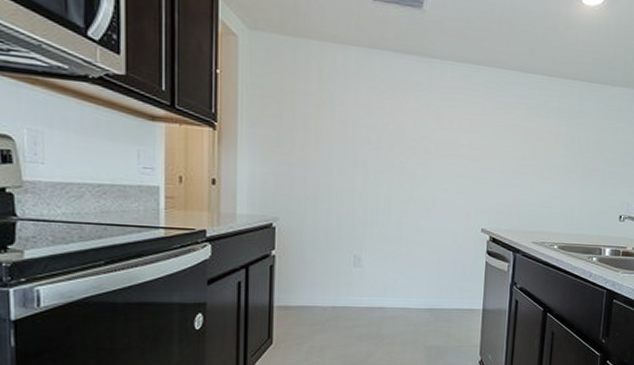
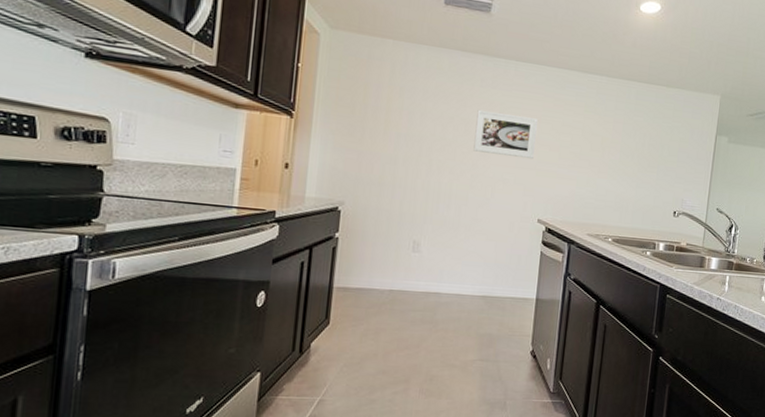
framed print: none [411,115,477,167] -> present [473,109,538,160]

